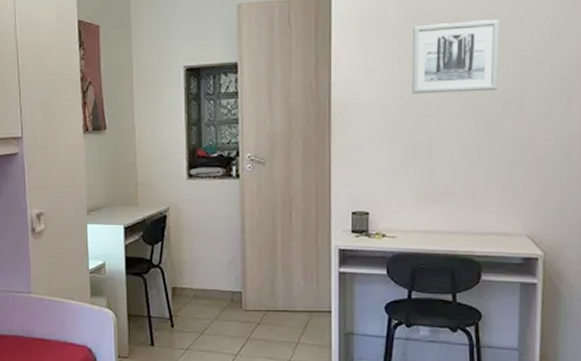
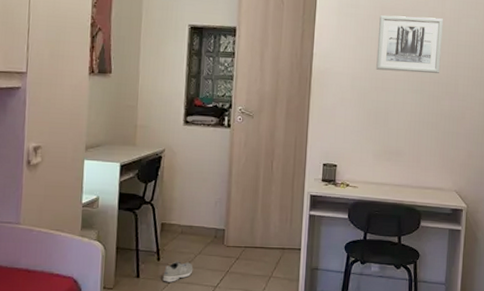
sneaker: none [178,327,210,350] -> present [162,261,193,282]

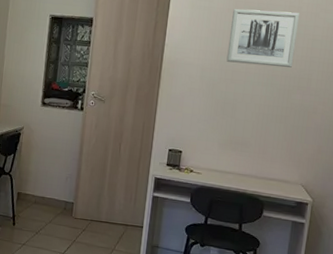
sneaker: present [162,261,193,282] -> none [16,227,44,246]

